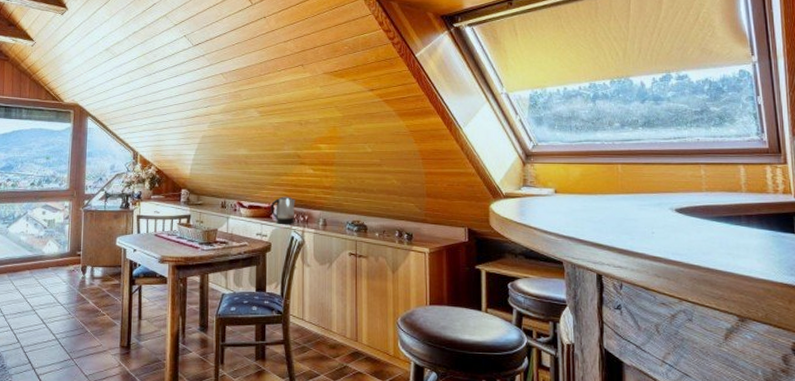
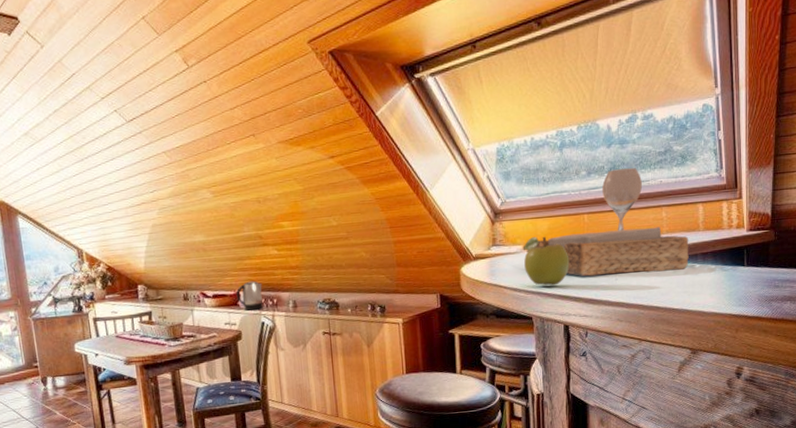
fruit: none [555,182,603,232] -> present [524,236,570,286]
napkin holder: none [558,182,732,231] -> present [526,226,689,277]
wineglass: none [635,124,679,184] -> present [601,168,643,231]

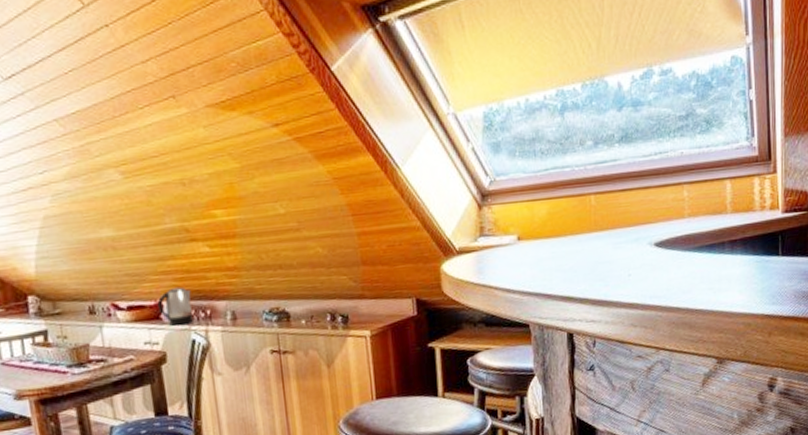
fruit: present [524,236,570,286] -> none [518,223,574,285]
napkin holder: present [526,226,689,277] -> none [521,209,715,273]
wineglass: present [601,168,643,231] -> none [611,136,661,216]

